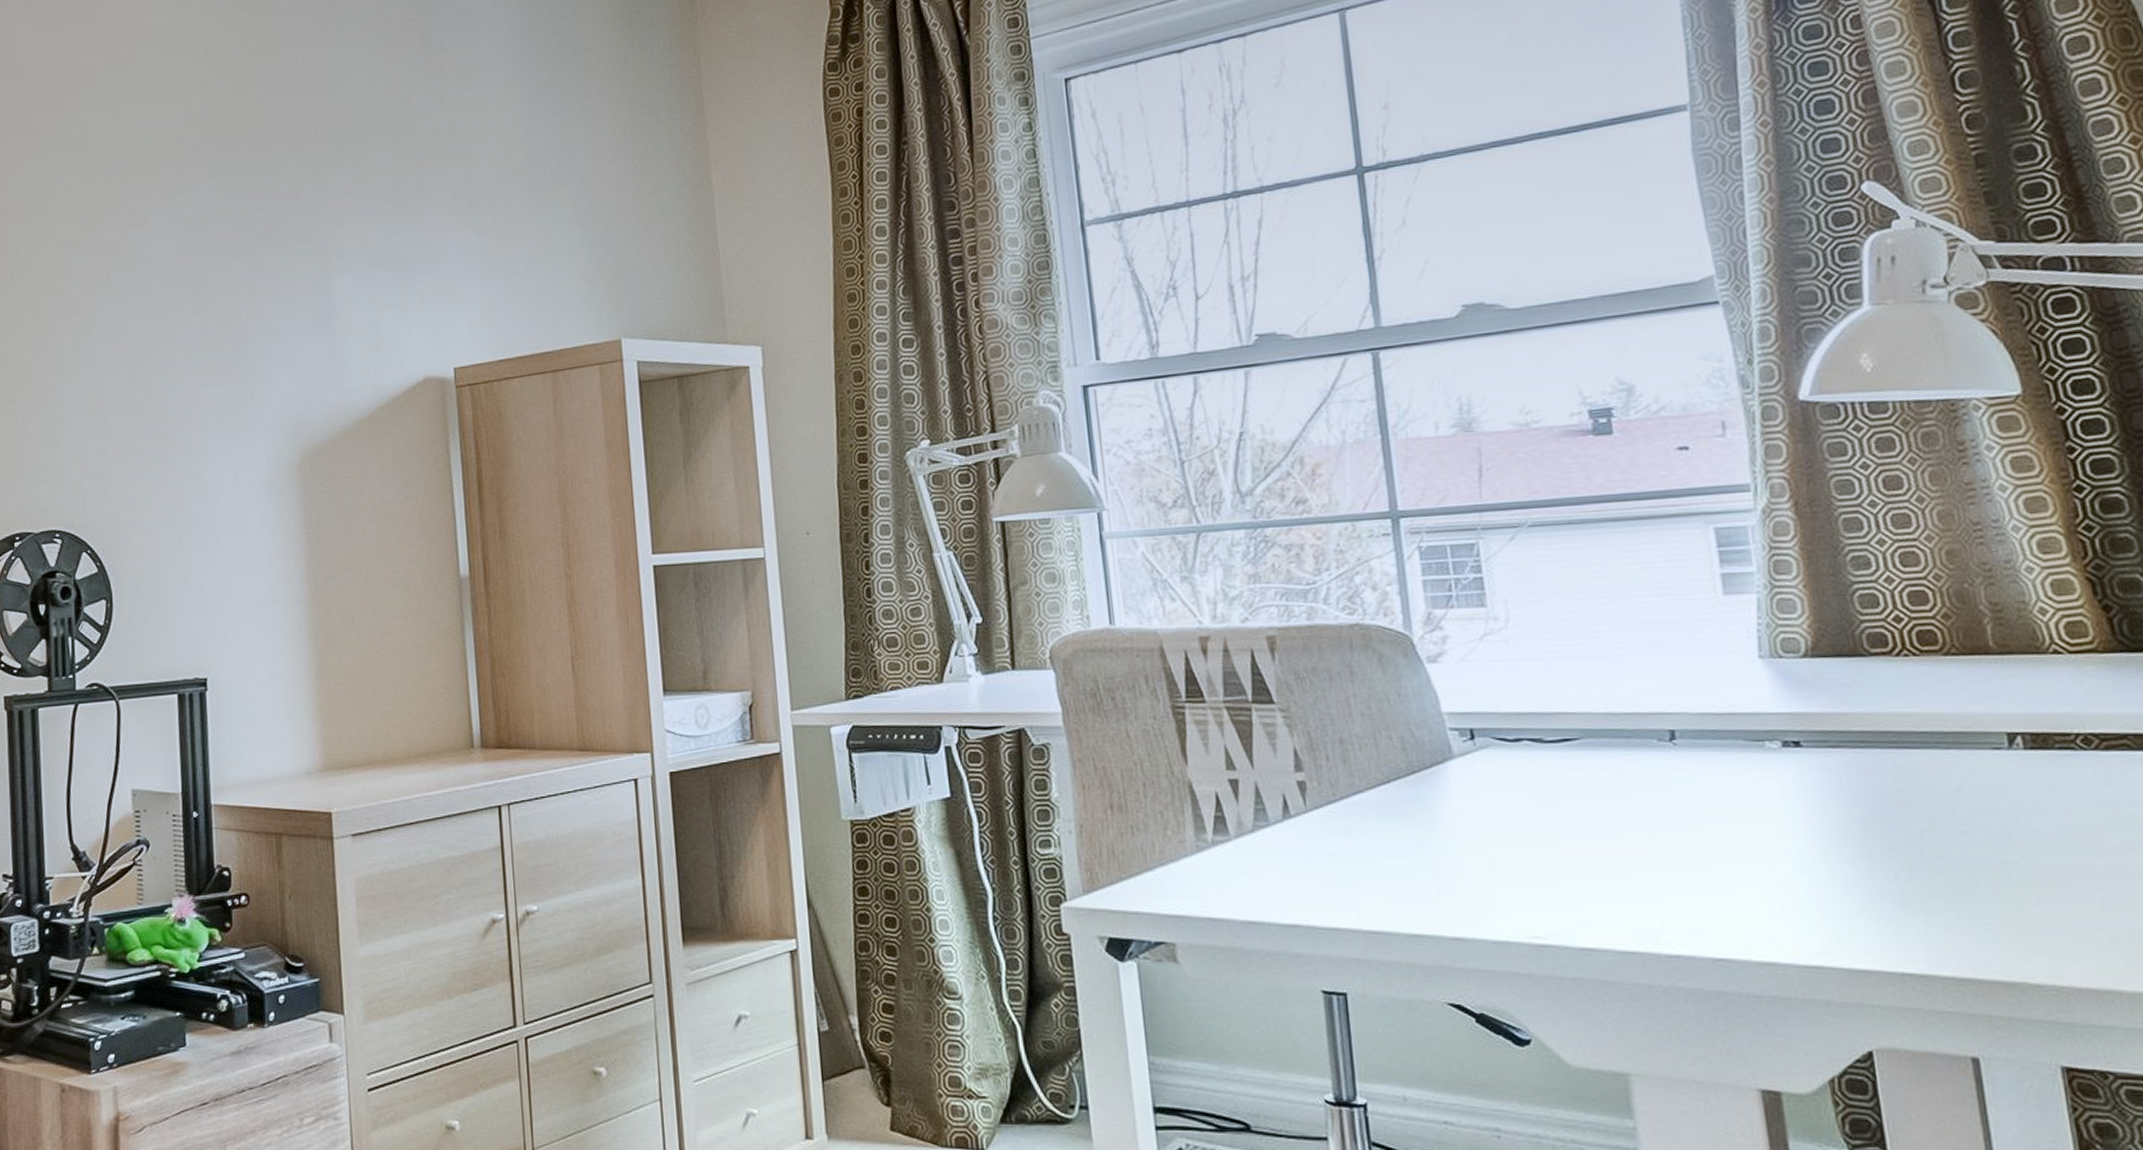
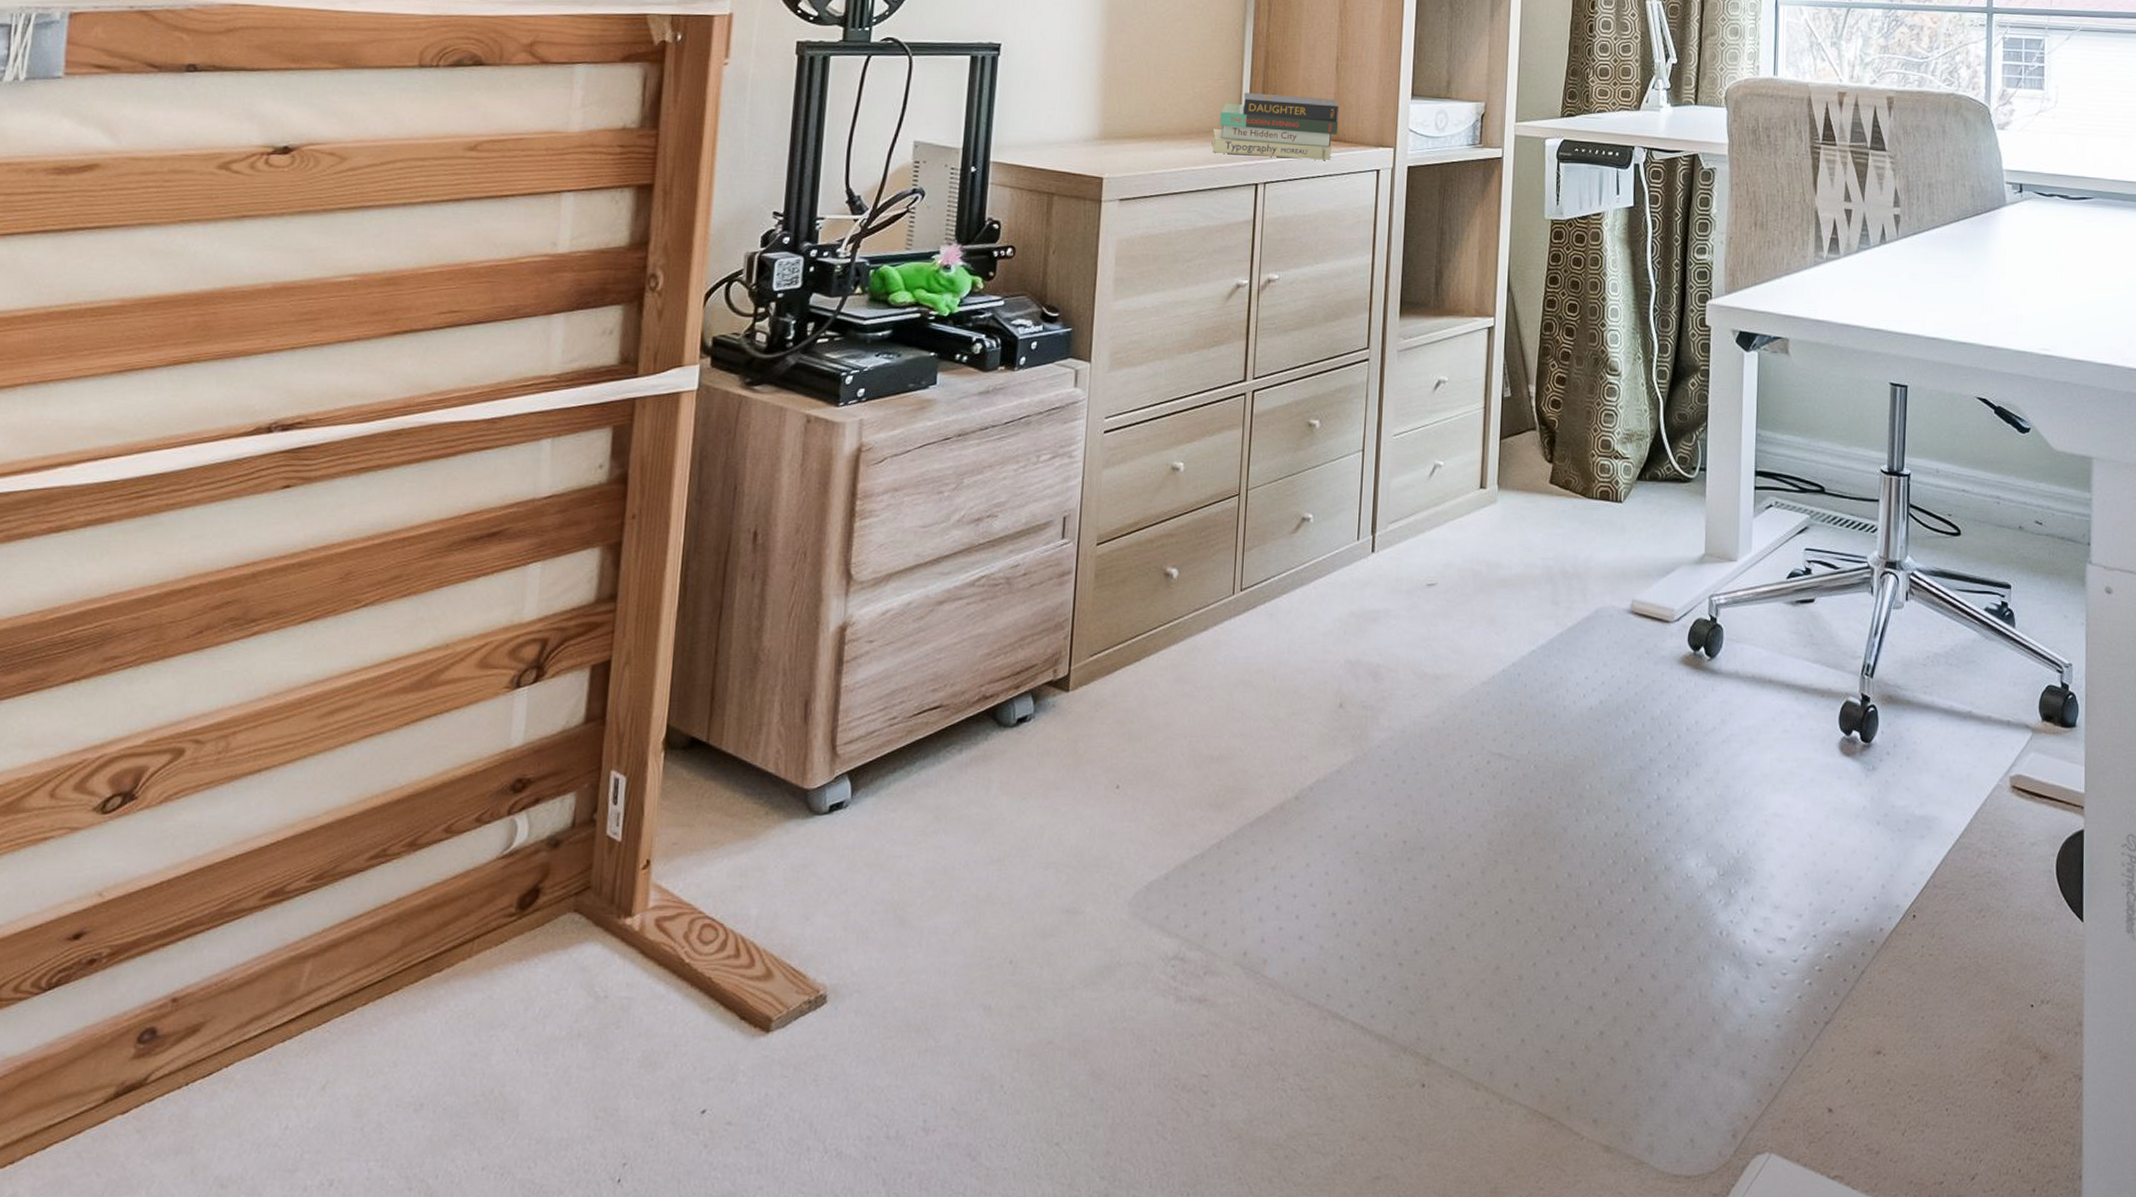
books: none [443,703,584,776] -> present [1212,92,1339,160]

